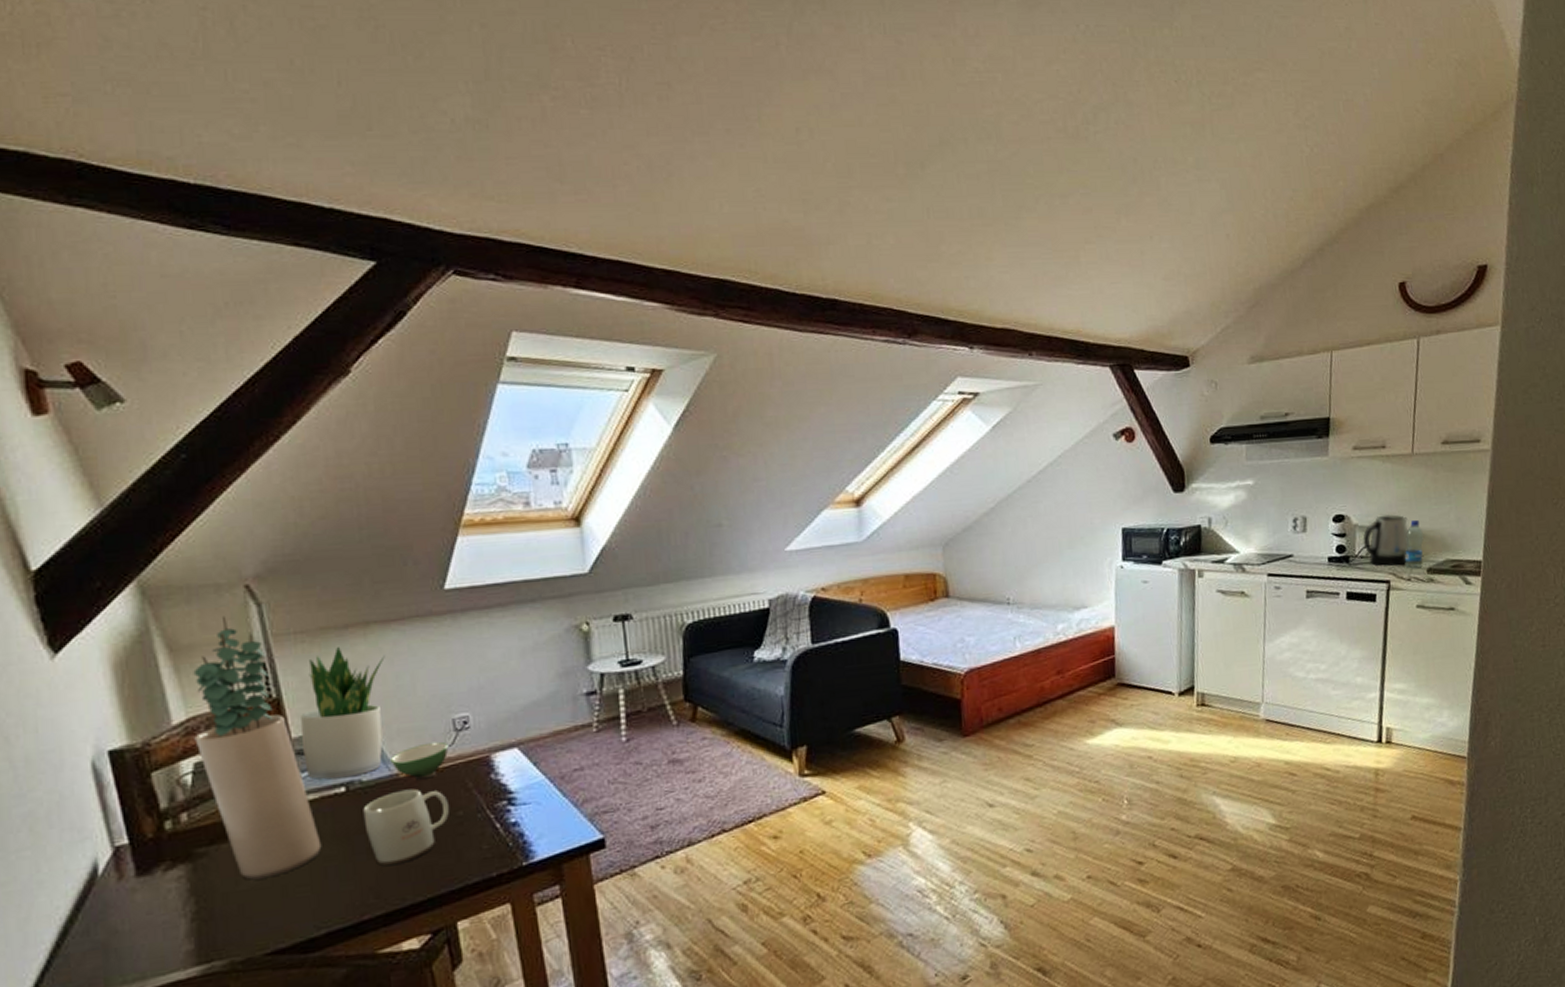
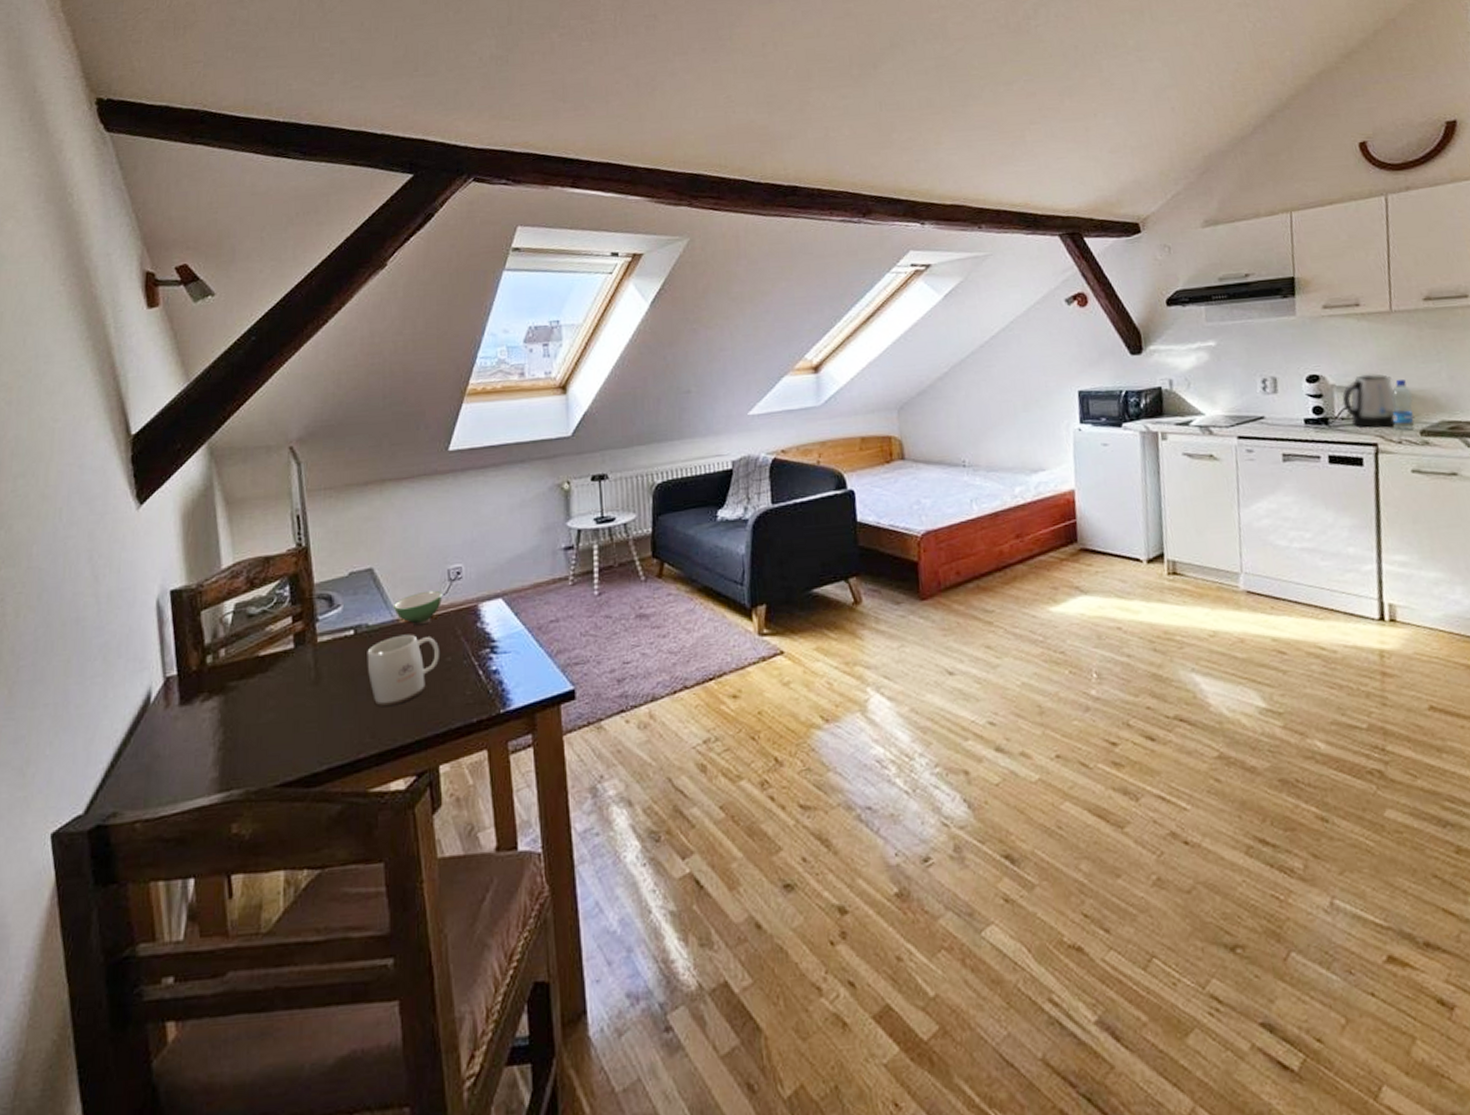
vase: present [193,615,322,880] -> none [237,473,330,714]
planter: present [301,647,385,780] -> none [321,502,396,623]

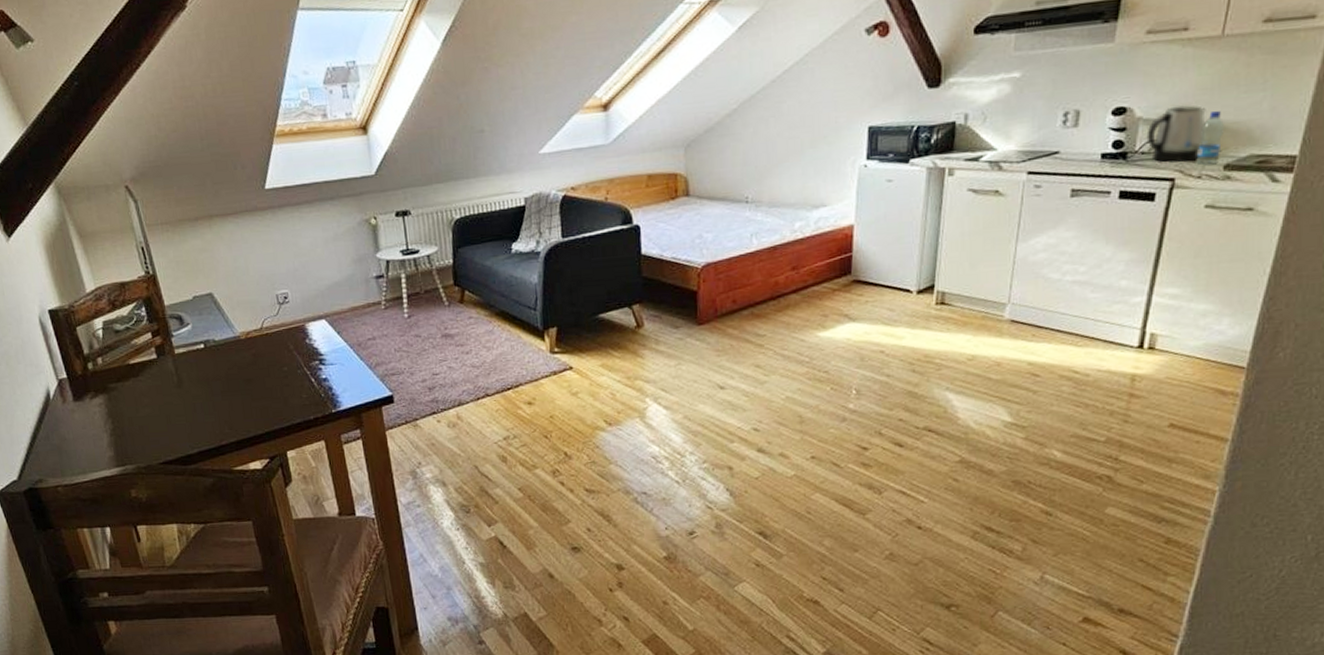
mug: present [367,634,440,706] -> none [217,348,278,405]
bowl: present [392,590,443,627] -> none [233,312,275,343]

